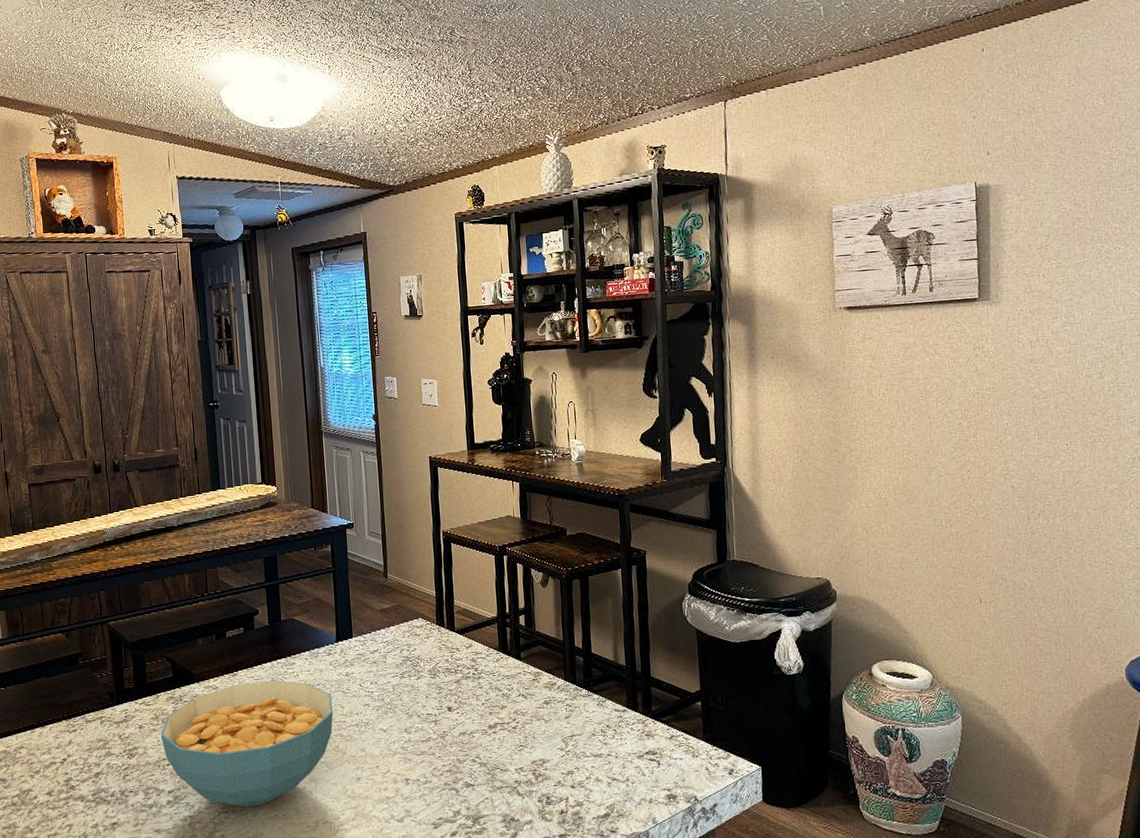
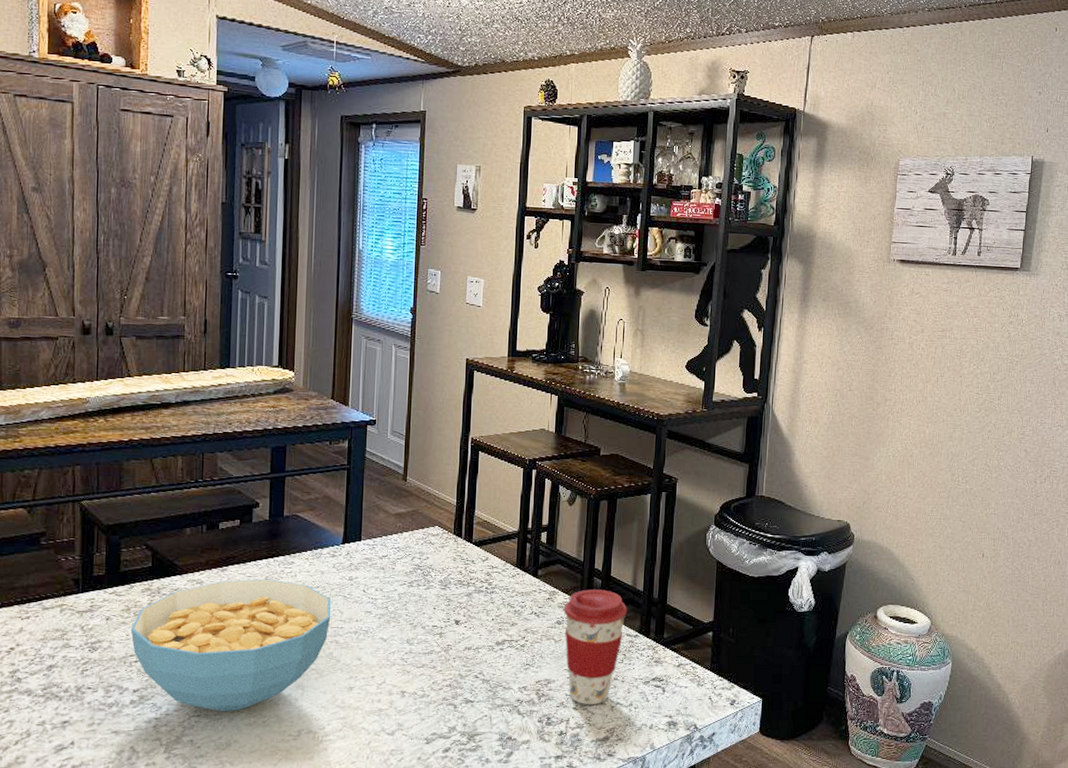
coffee cup: none [549,667,613,782] -> present [563,589,628,704]

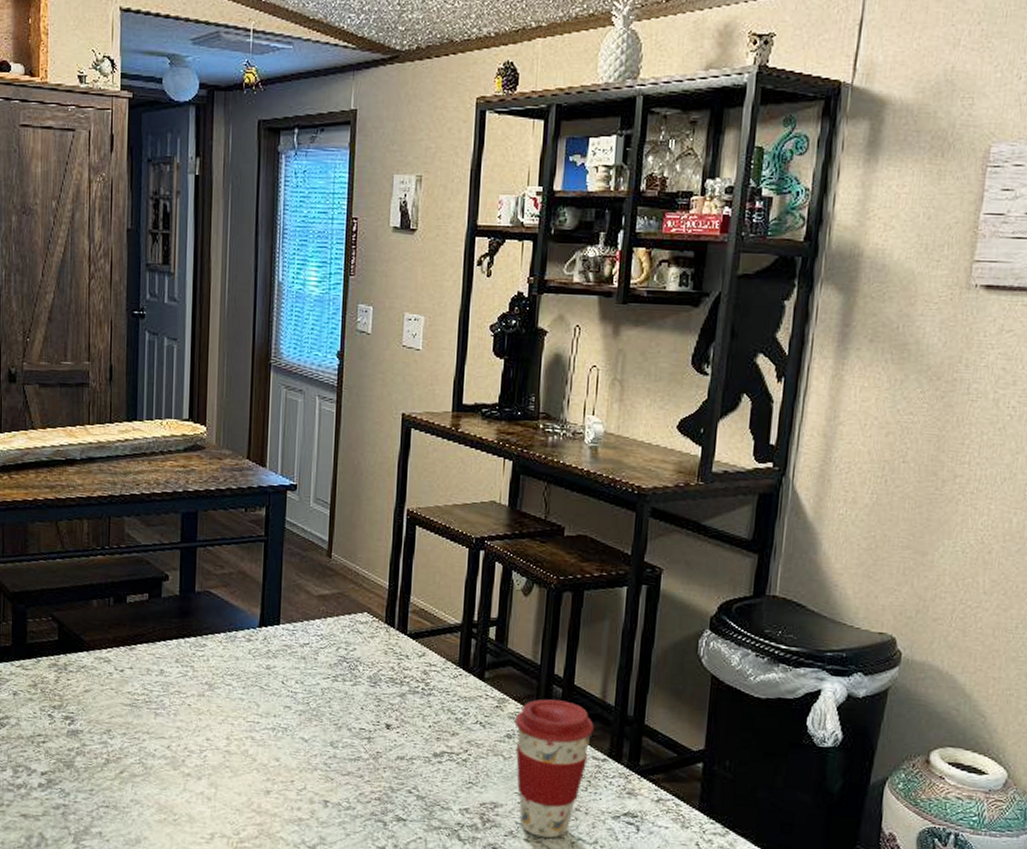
cereal bowl: present [130,579,331,712] -> none [37,660,247,806]

